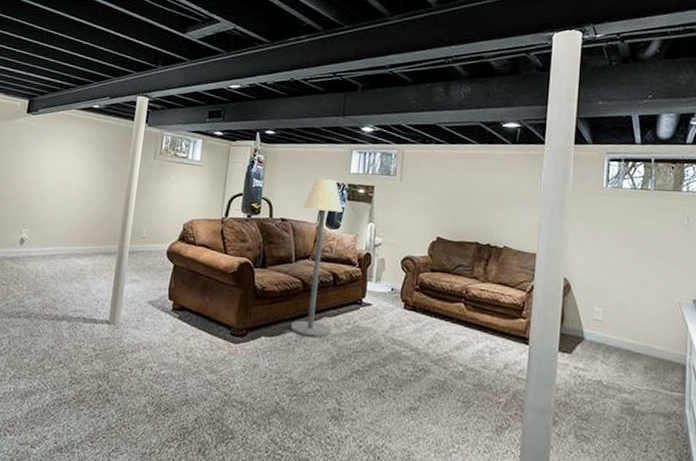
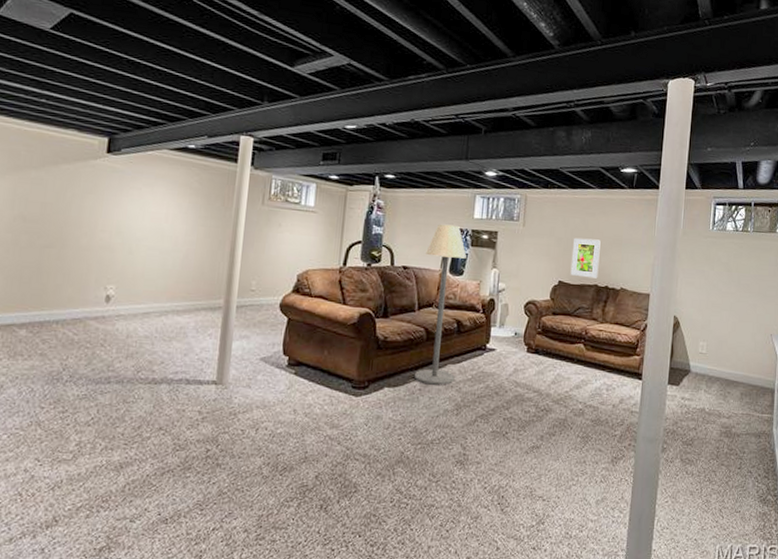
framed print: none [449,194,482,236] -> present [570,238,601,279]

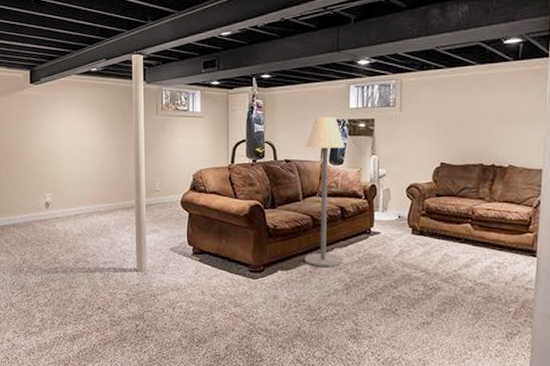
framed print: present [570,238,601,279] -> none [452,117,484,158]

